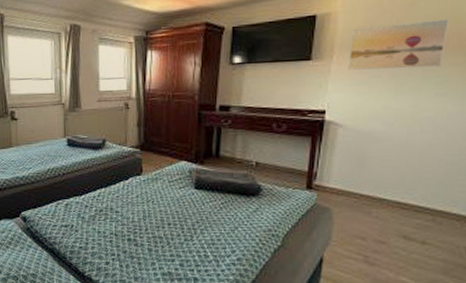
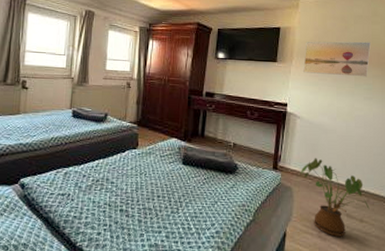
house plant: none [343,173,436,261] -> present [301,158,370,237]

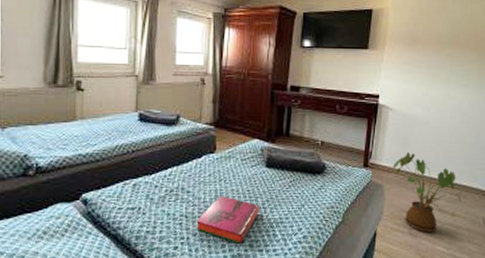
hardback book: none [118,187,176,234] -> present [196,195,260,244]
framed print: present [303,41,371,77] -> none [397,23,469,63]

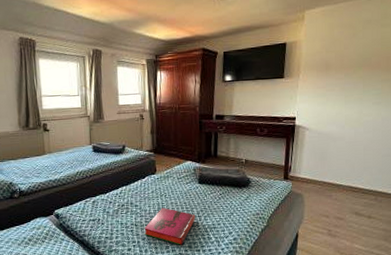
house plant: present [393,152,462,233] -> none [311,165,377,233]

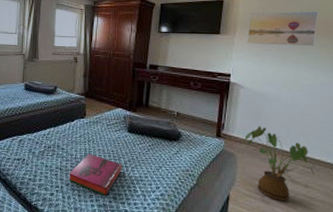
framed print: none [311,46,380,86] -> present [247,11,318,47]
house plant: none [311,165,377,233] -> present [244,126,315,201]

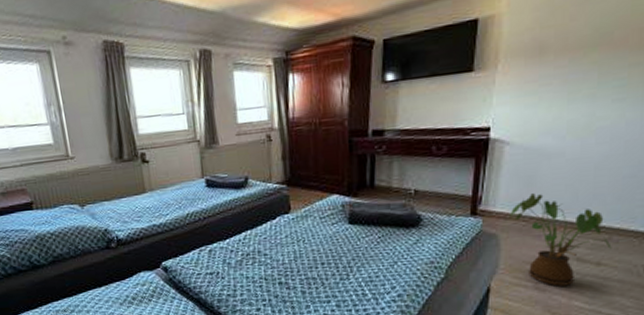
hardback book: present [69,153,123,195] -> none [276,256,345,304]
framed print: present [247,11,318,47] -> none [515,12,629,80]

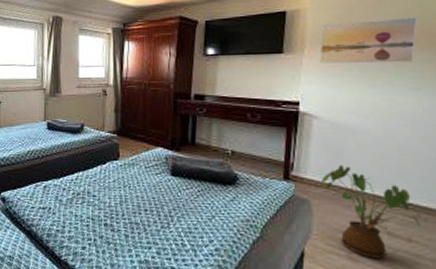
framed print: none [515,12,629,80] -> present [320,17,417,64]

